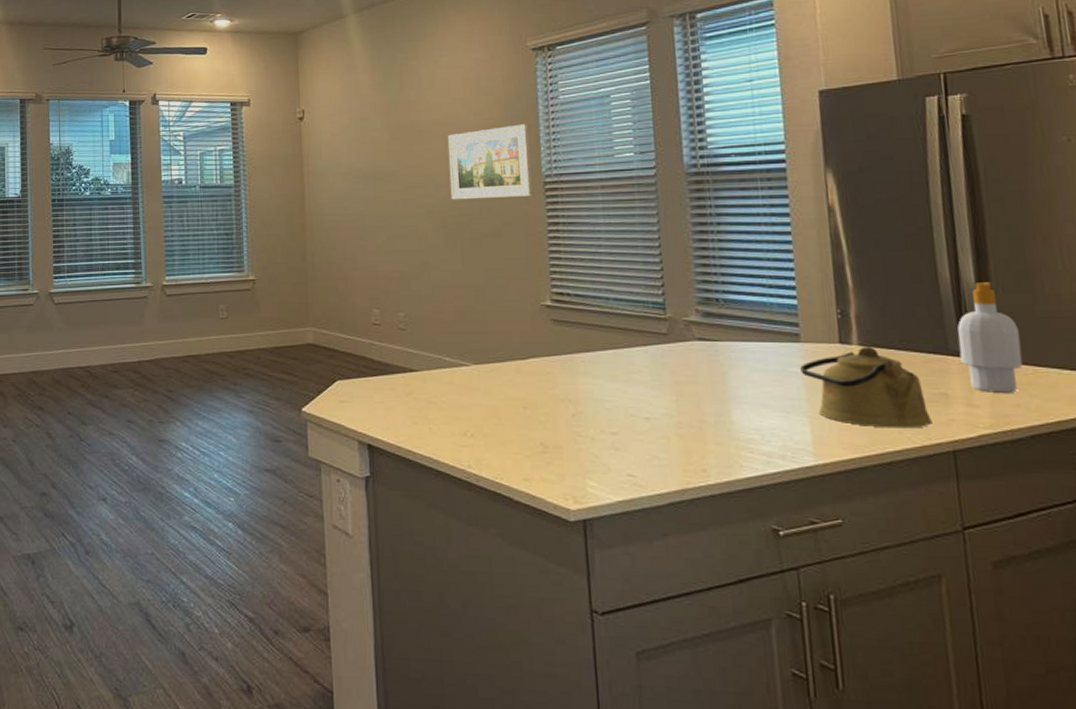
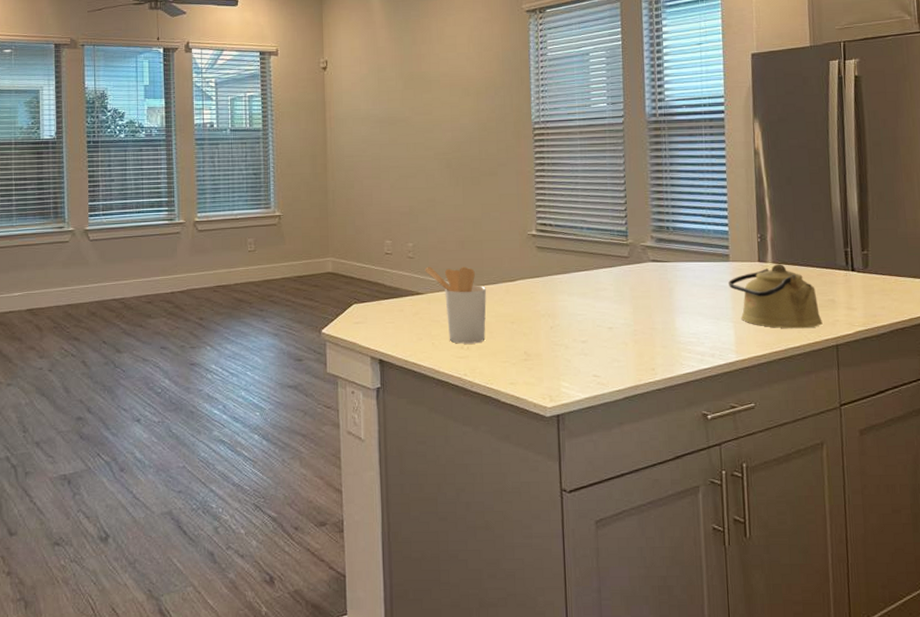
utensil holder: none [419,340,493,431] -> present [425,266,487,344]
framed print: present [448,124,533,200] -> none [453,77,523,144]
soap bottle: present [957,282,1023,393] -> none [843,211,888,298]

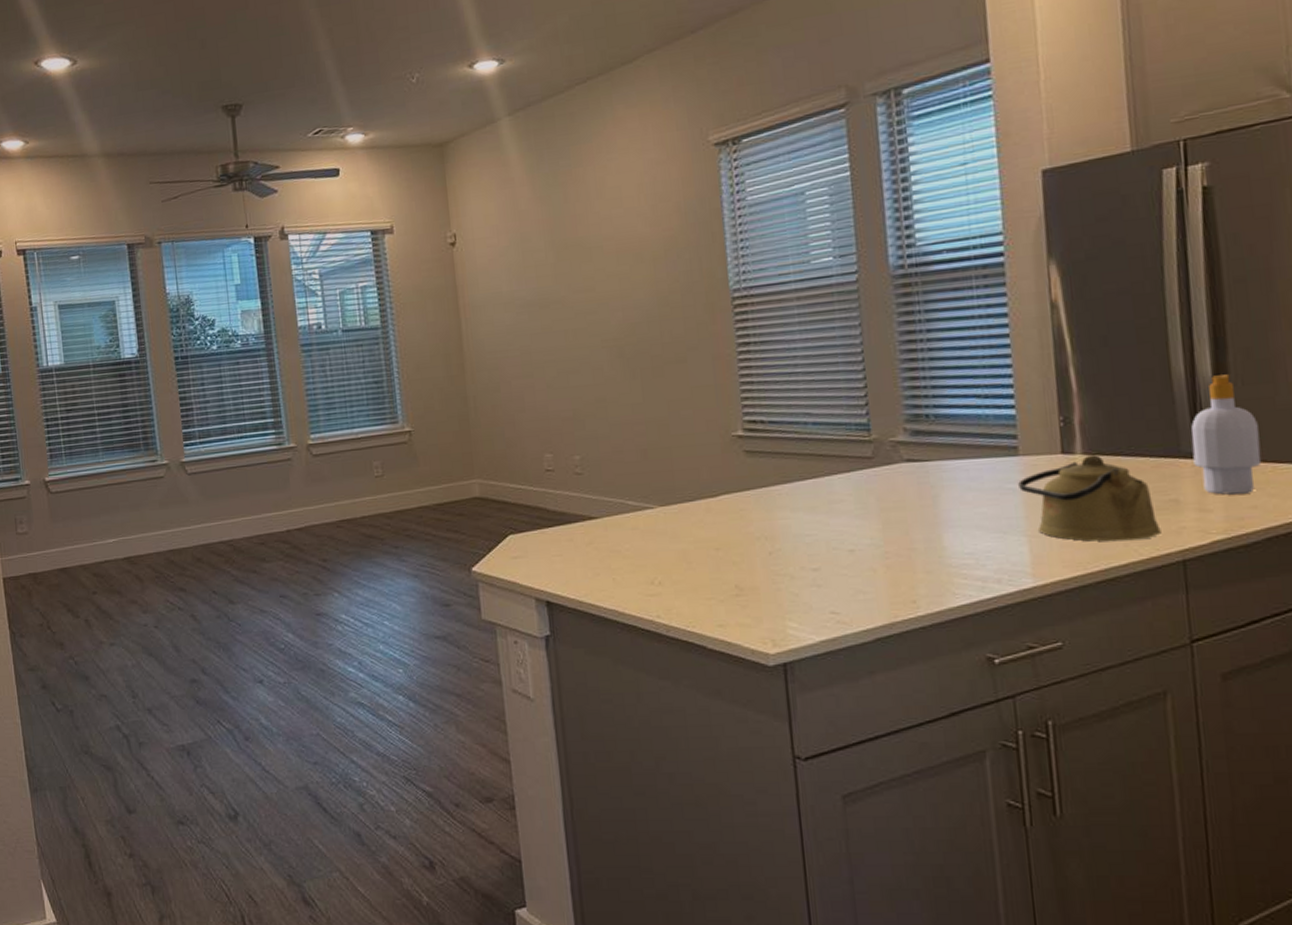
utensil holder: present [425,266,487,344] -> none [597,481,683,579]
soap bottle: none [843,211,888,298] -> present [1191,374,1262,495]

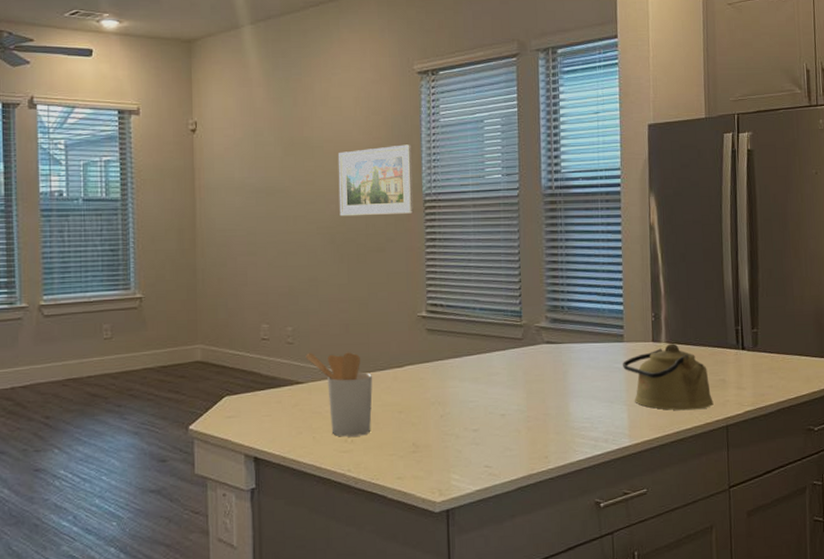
utensil holder: none [597,481,683,579] -> present [305,352,373,437]
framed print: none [622,232,720,326] -> present [338,144,414,217]
soap bottle: present [1191,374,1262,495] -> none [734,288,776,377]

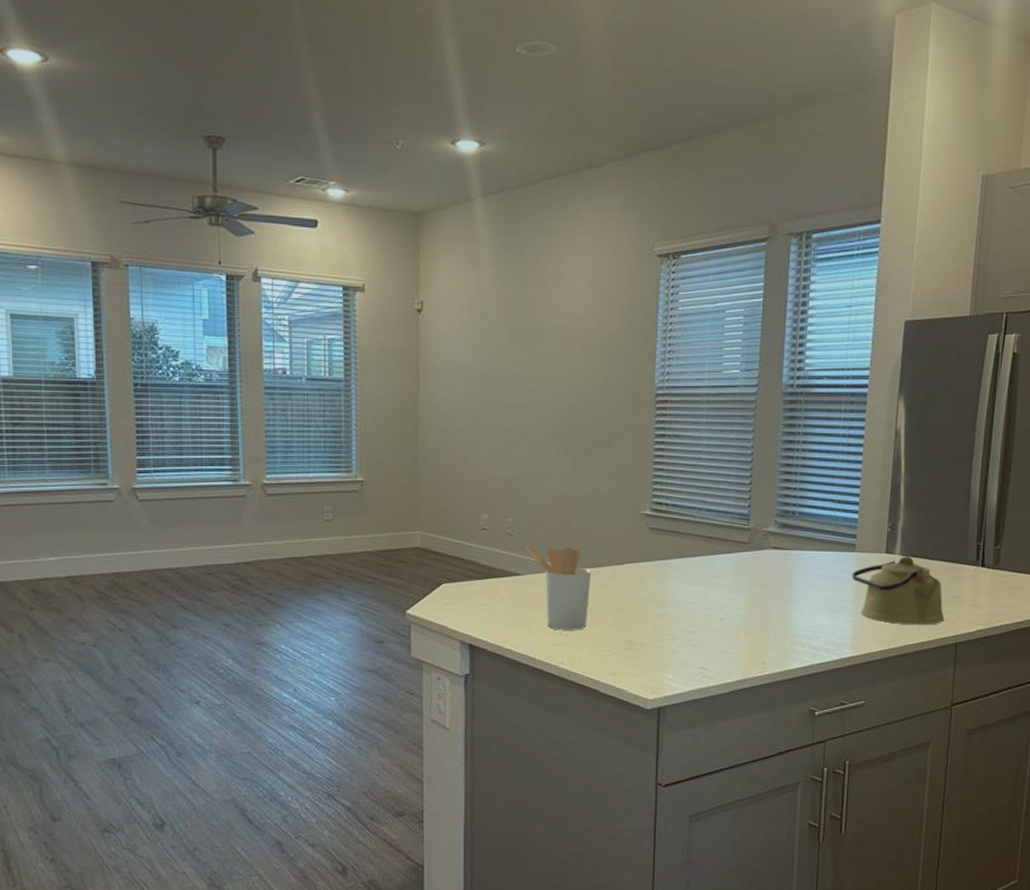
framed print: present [338,144,414,217] -> none [566,333,647,408]

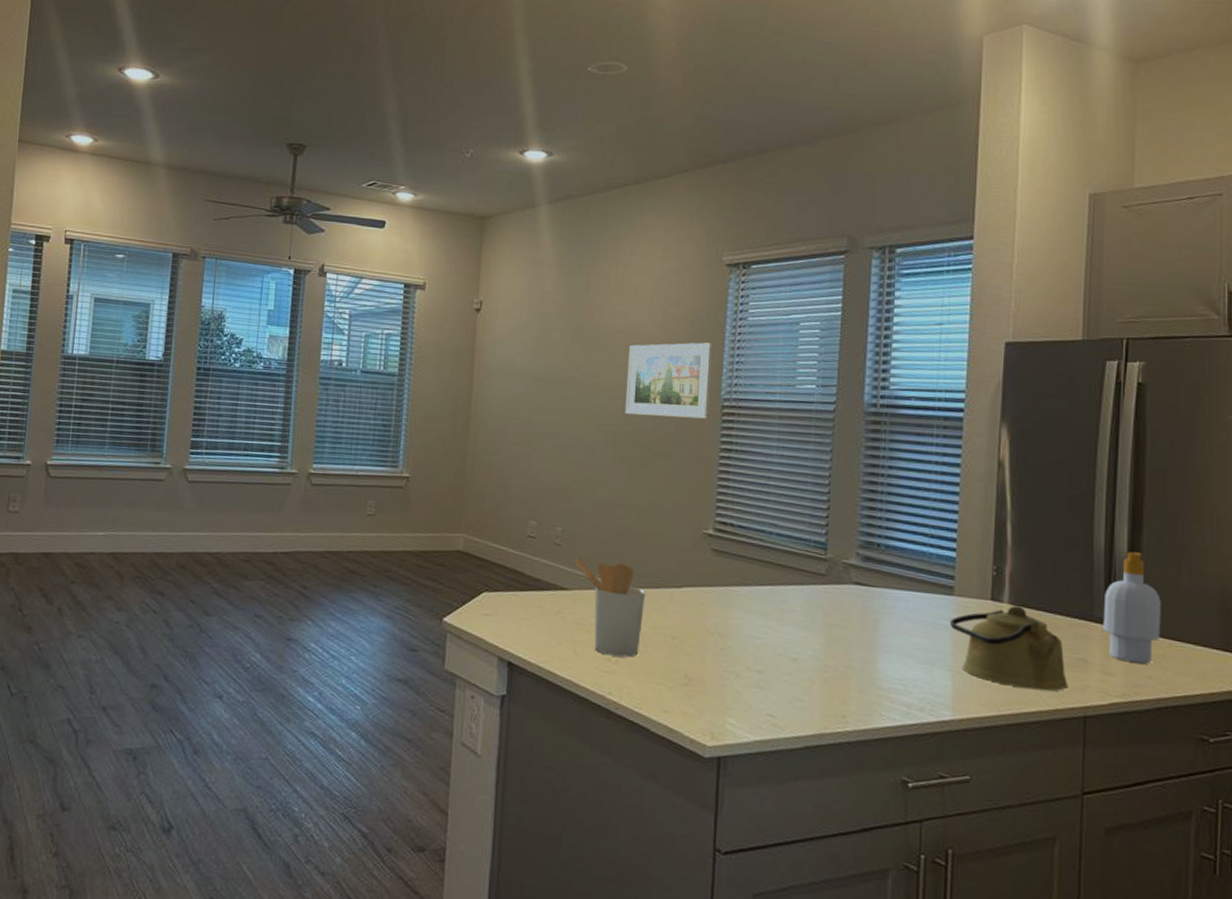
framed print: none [566,333,647,408] -> present [625,342,714,419]
soap bottle: none [974,503,1020,595] -> present [1103,552,1161,664]

